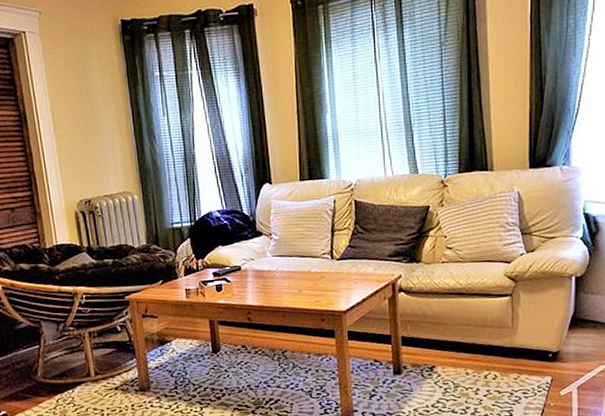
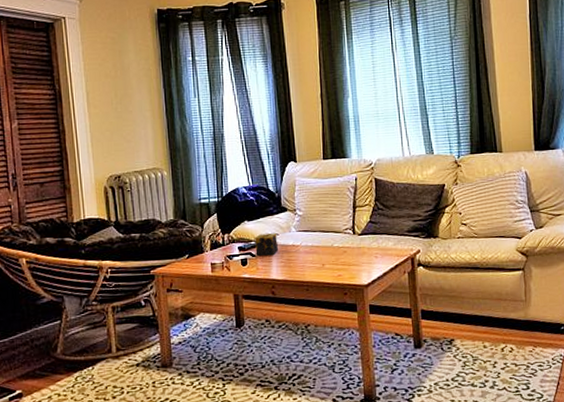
candle: none [229,258,255,281] -> present [255,233,279,256]

